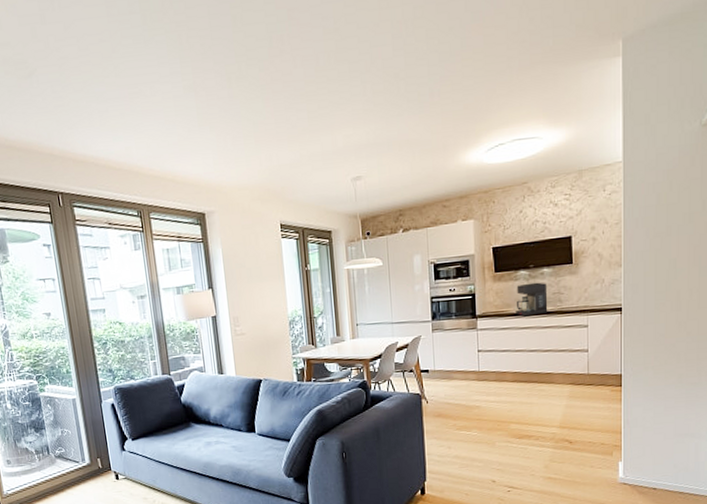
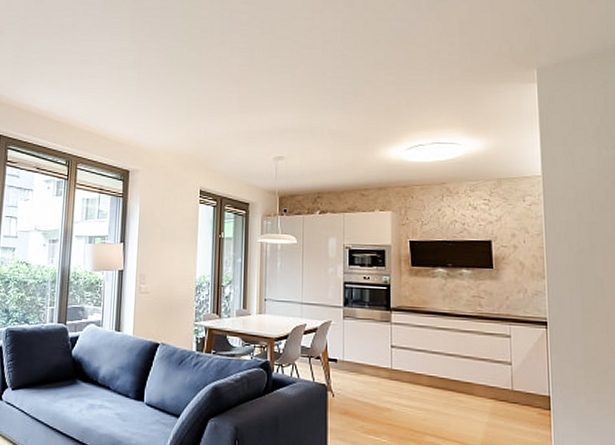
coffee maker: present [516,282,548,317] -> none [433,282,467,317]

